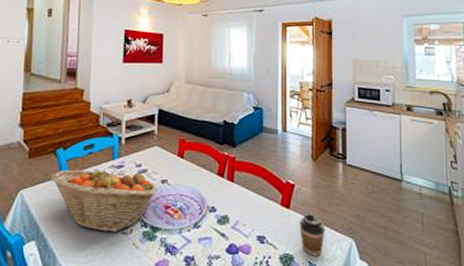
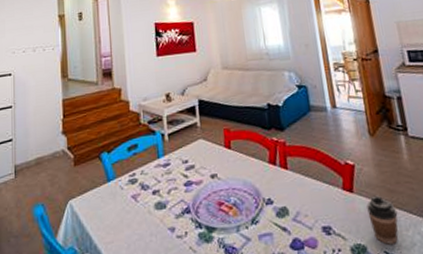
fruit basket: present [50,168,157,232] -> none [97,167,208,237]

